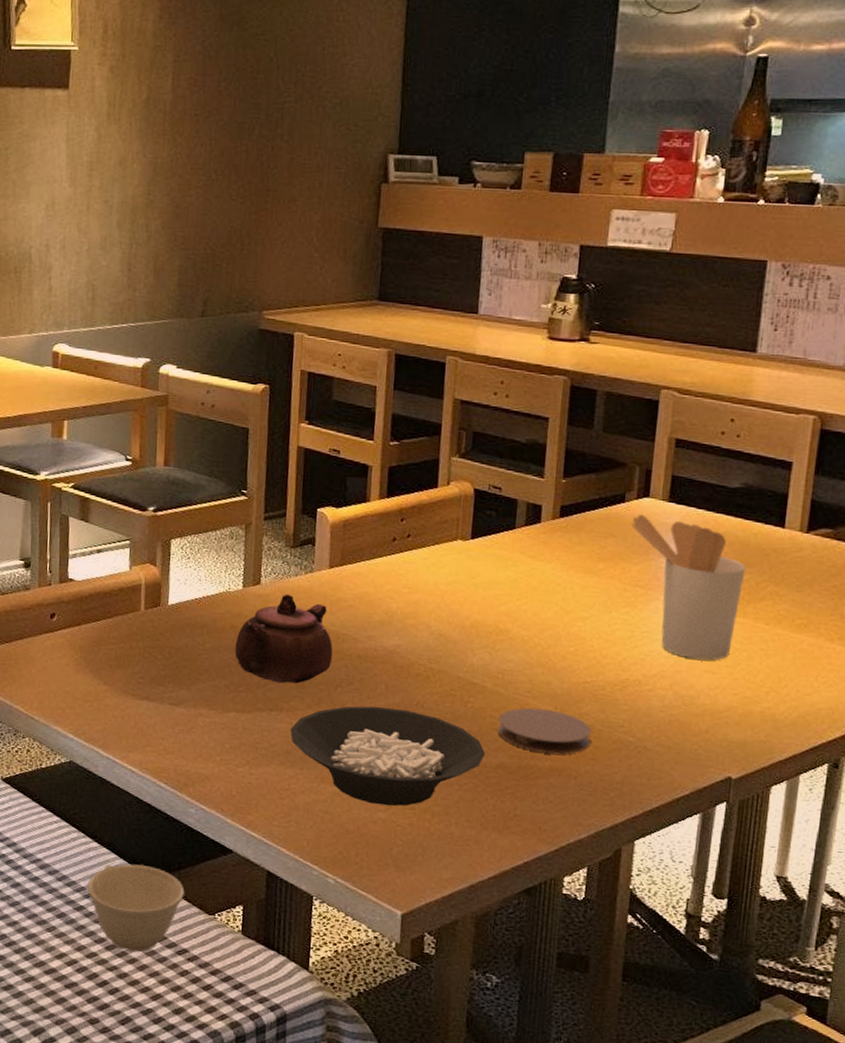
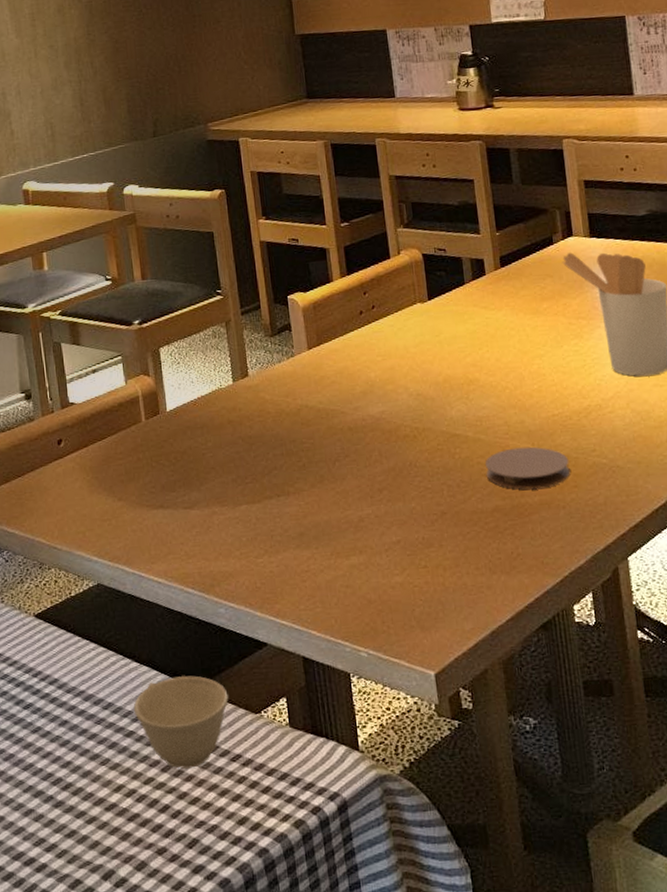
teapot: present [234,594,333,684] -> none [235,381,327,469]
cereal bowl: present [290,706,486,806] -> none [299,472,481,570]

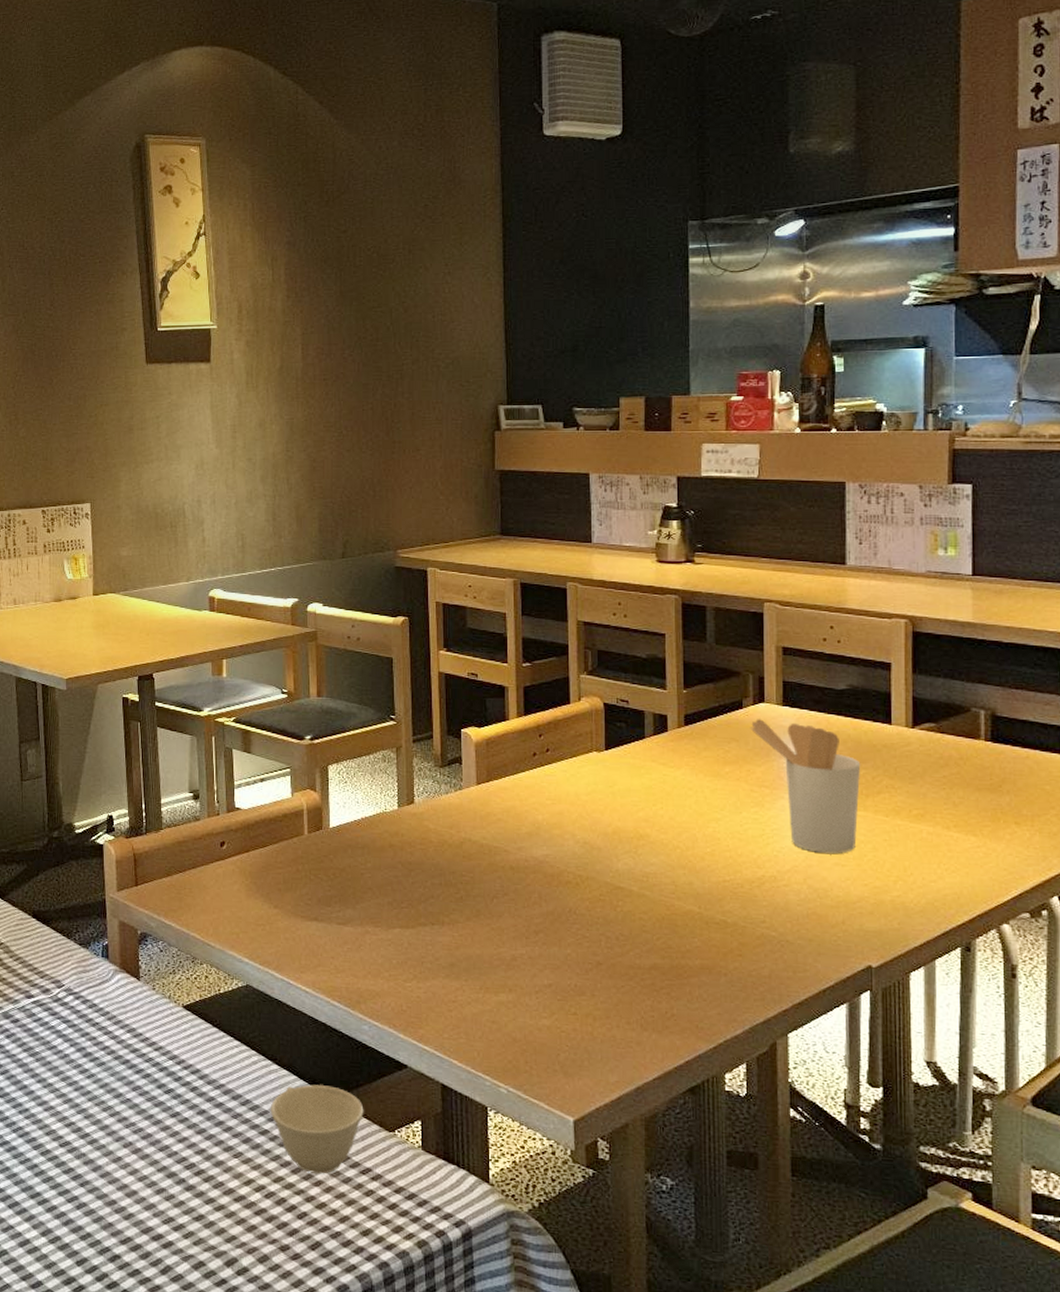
coaster: present [484,446,570,489] -> none [647,908,736,952]

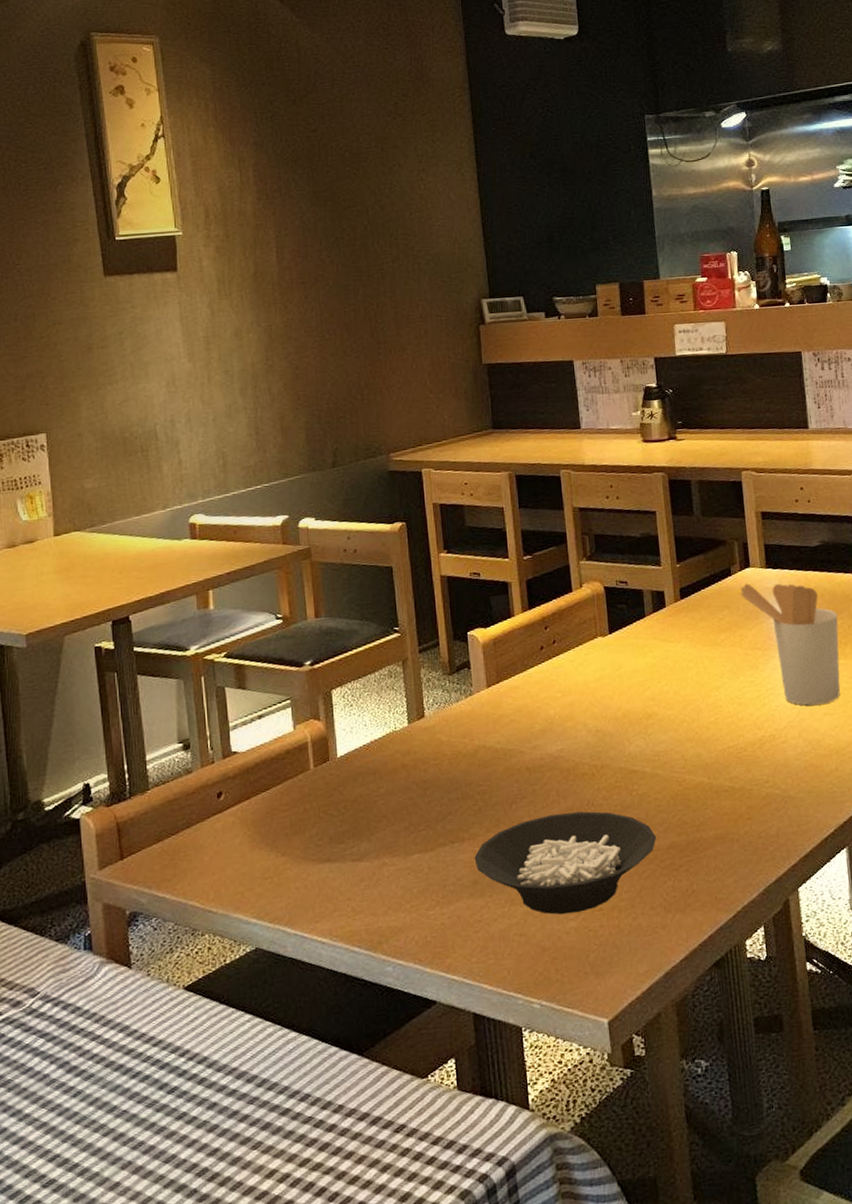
teacup: present [270,1084,364,1174] -> none [290,1042,394,1146]
cereal bowl: none [452,915,639,1013] -> present [474,811,657,915]

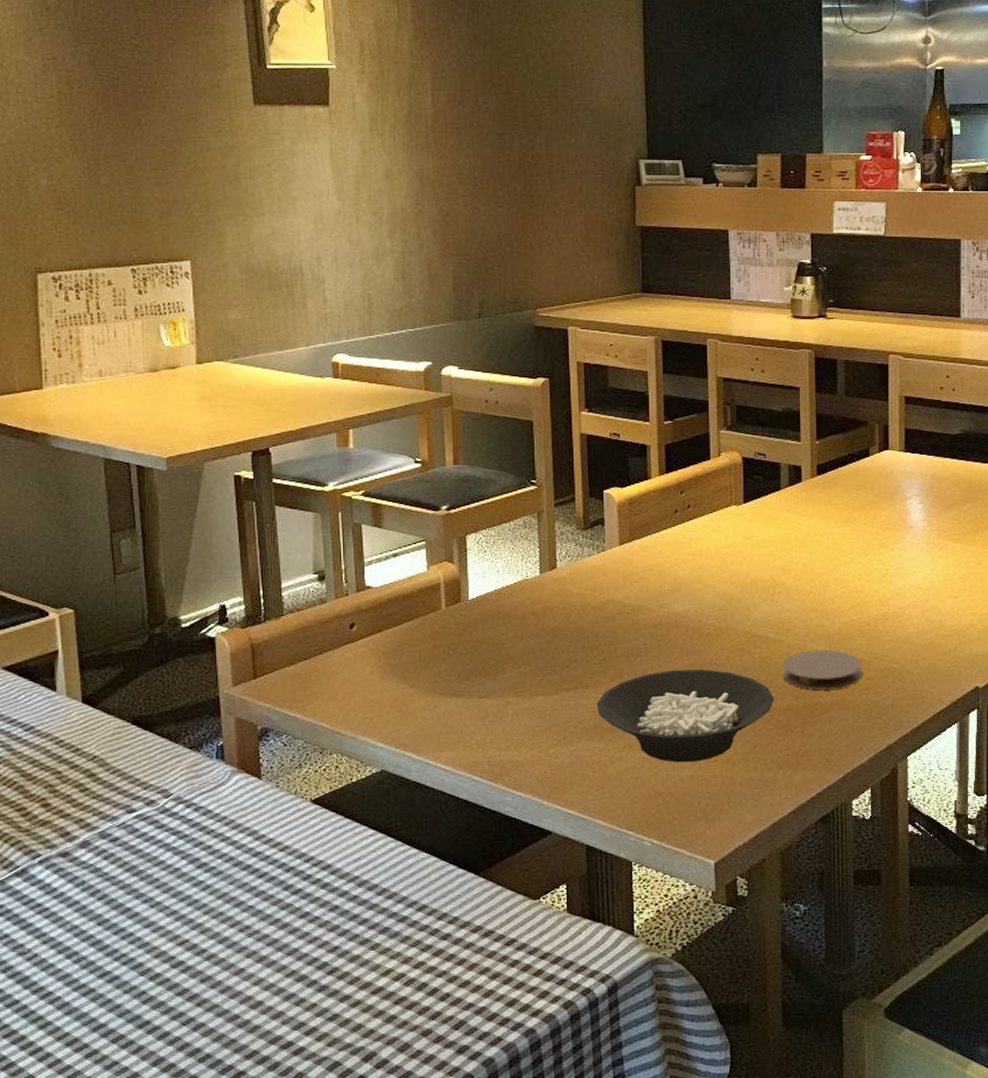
coaster: none [661,780,745,824] -> present [782,649,863,690]
utensil holder: present [739,583,841,705] -> none [876,465,972,587]

